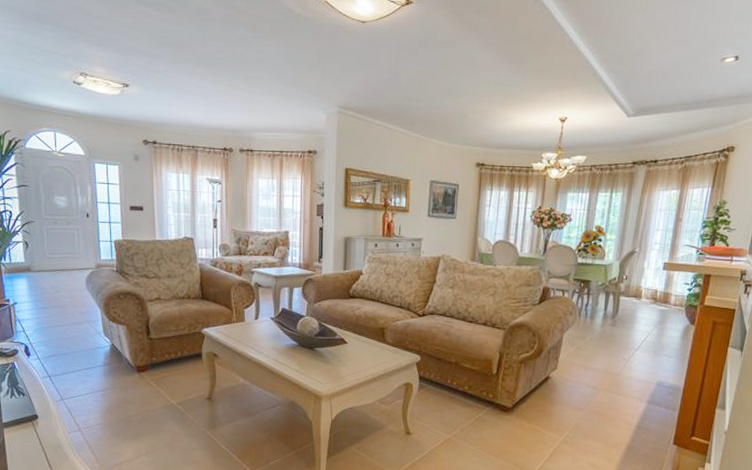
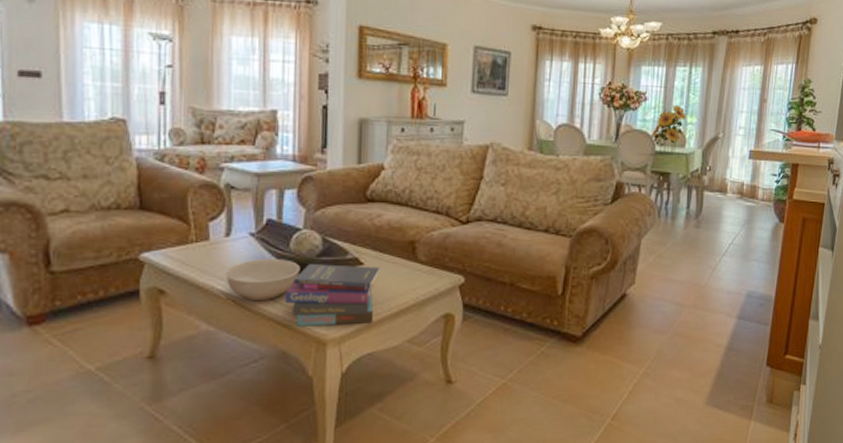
bowl: none [255,336,304,366] -> present [225,259,301,302]
books: none [293,341,359,386] -> present [284,264,380,327]

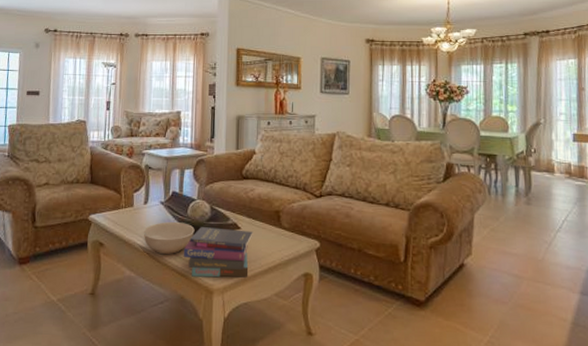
flower bouquet: present [650,104,686,153] -> none [474,96,507,137]

